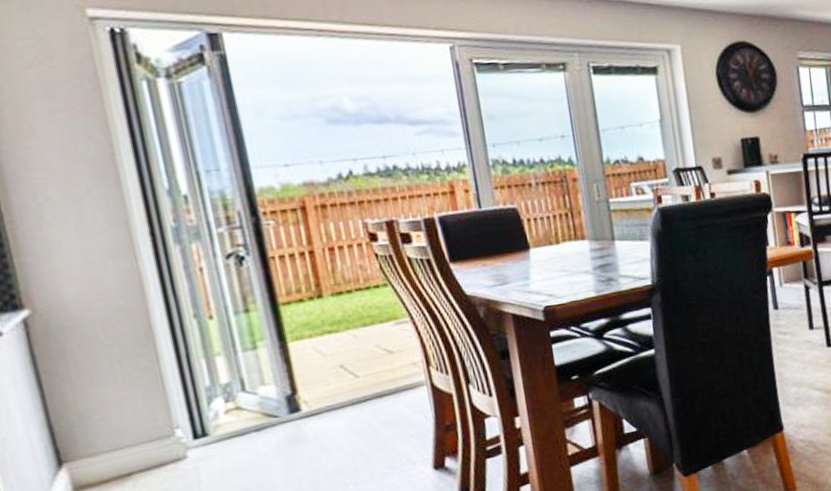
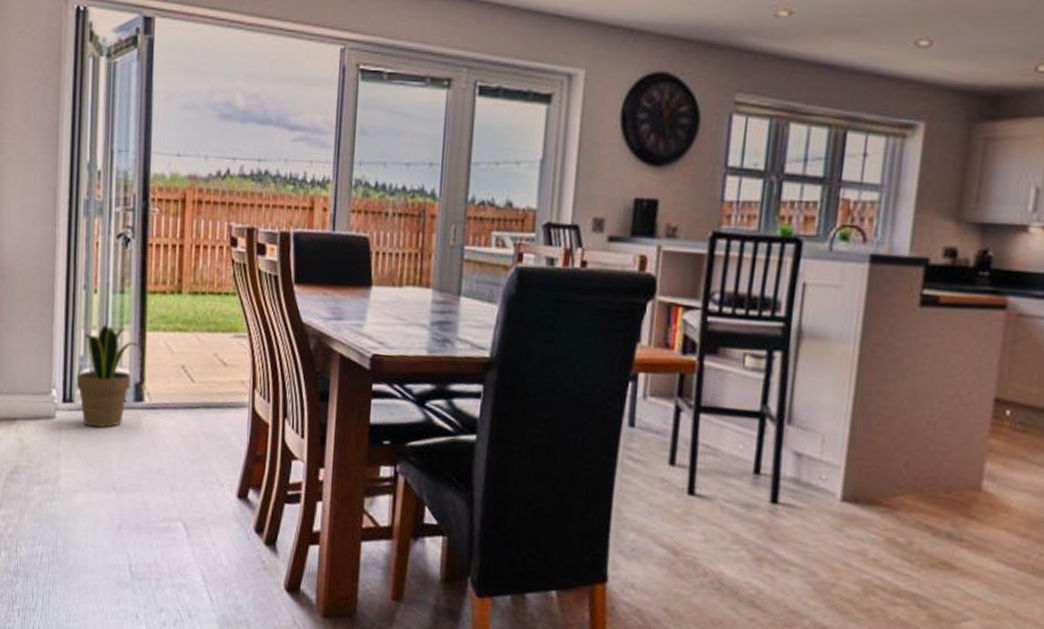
potted plant: none [206,346,283,455] -> present [77,324,140,428]

